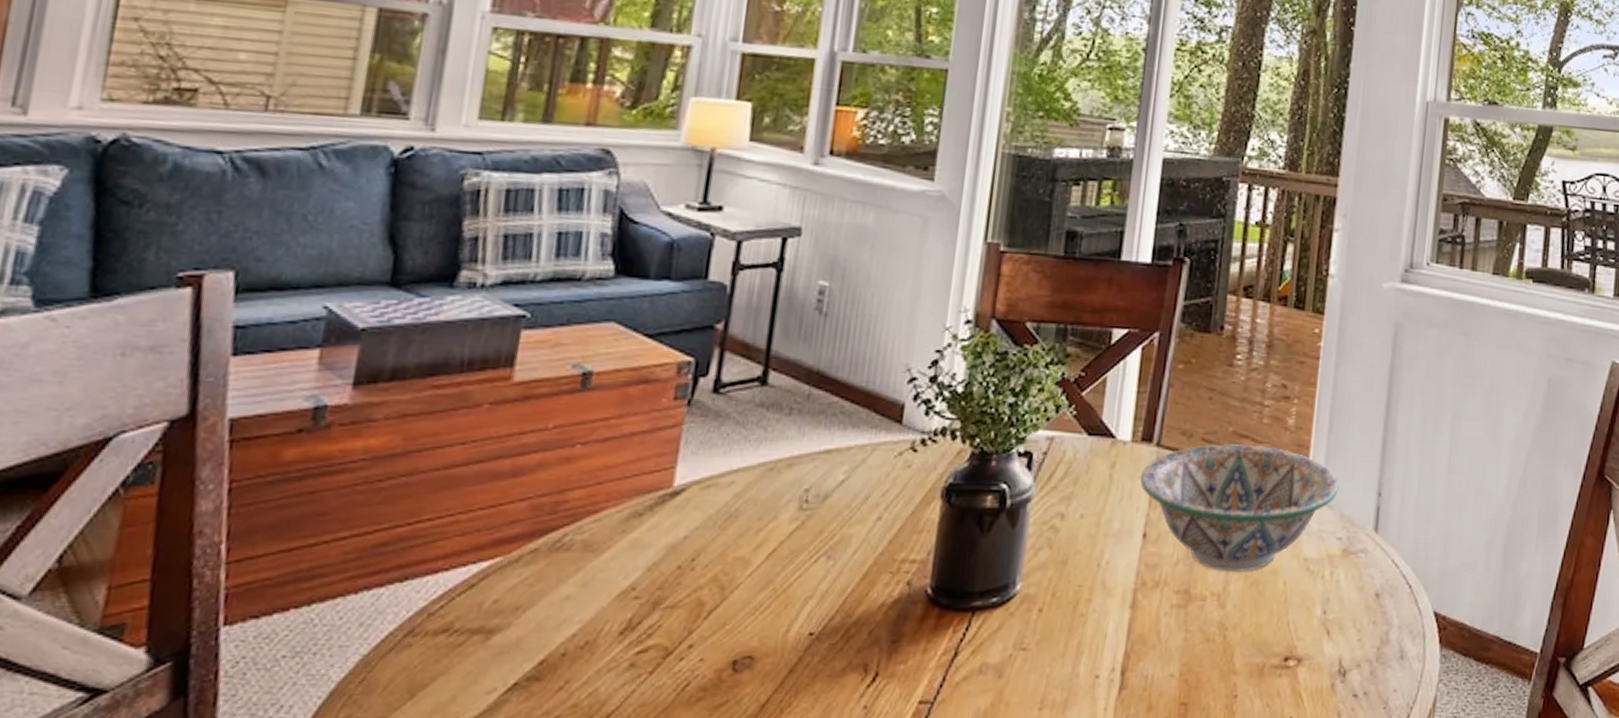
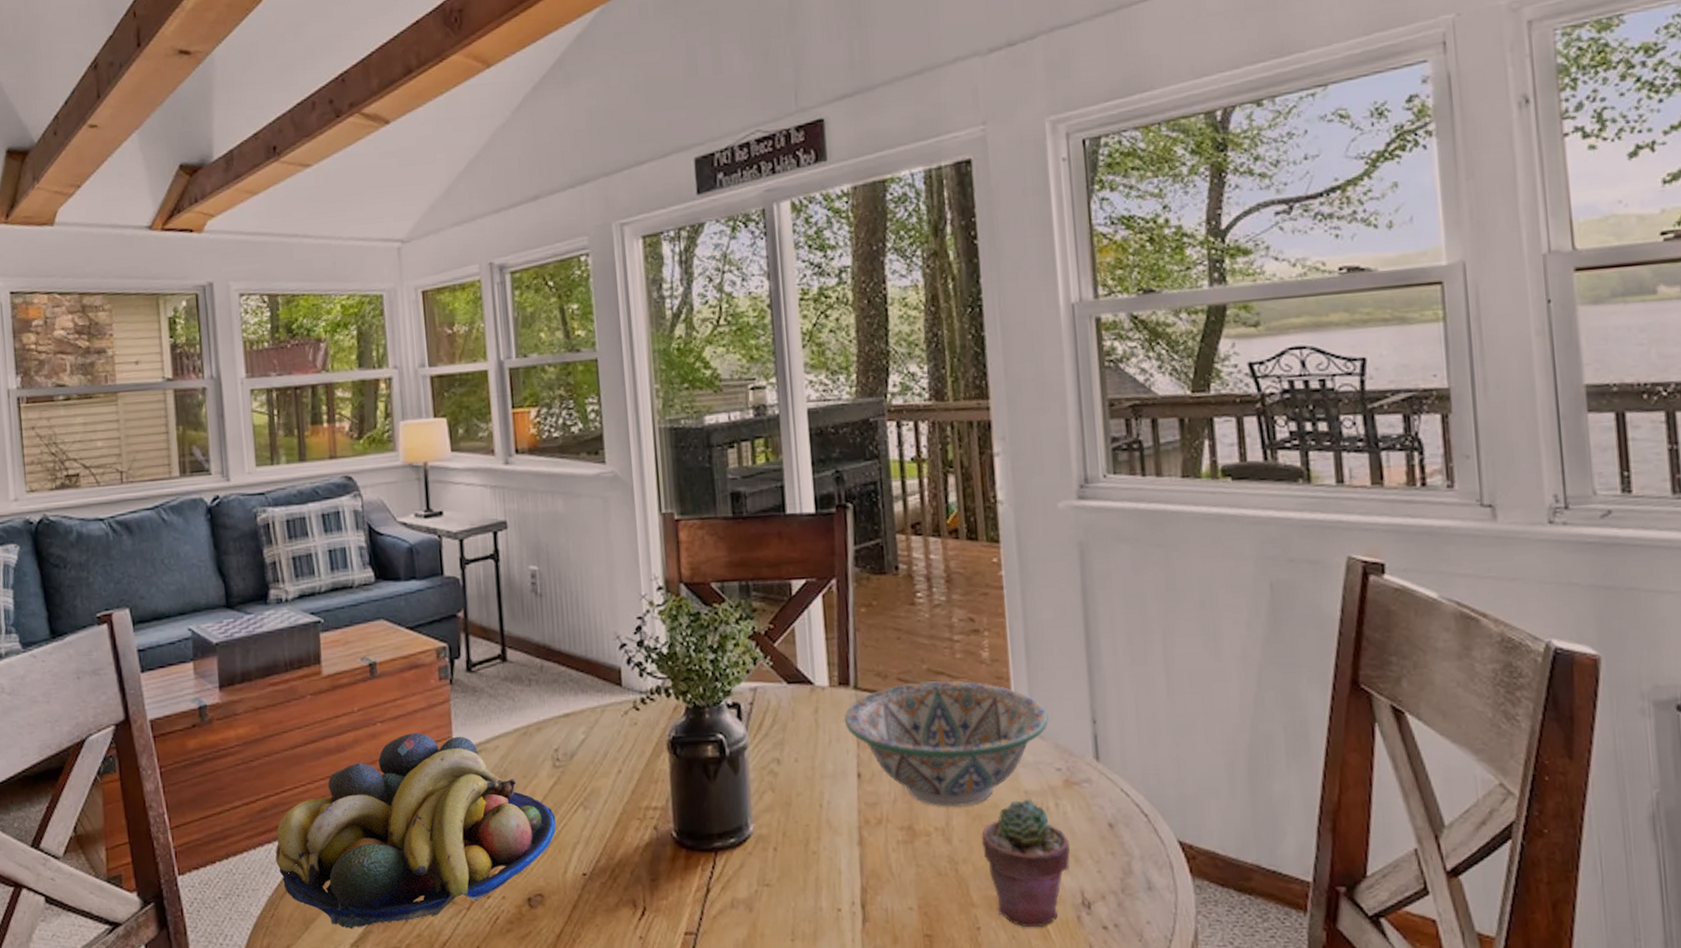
fruit bowl: none [385,459,789,698] -> present [275,732,556,930]
potted succulent: none [1254,566,1337,696] -> present [982,799,1070,928]

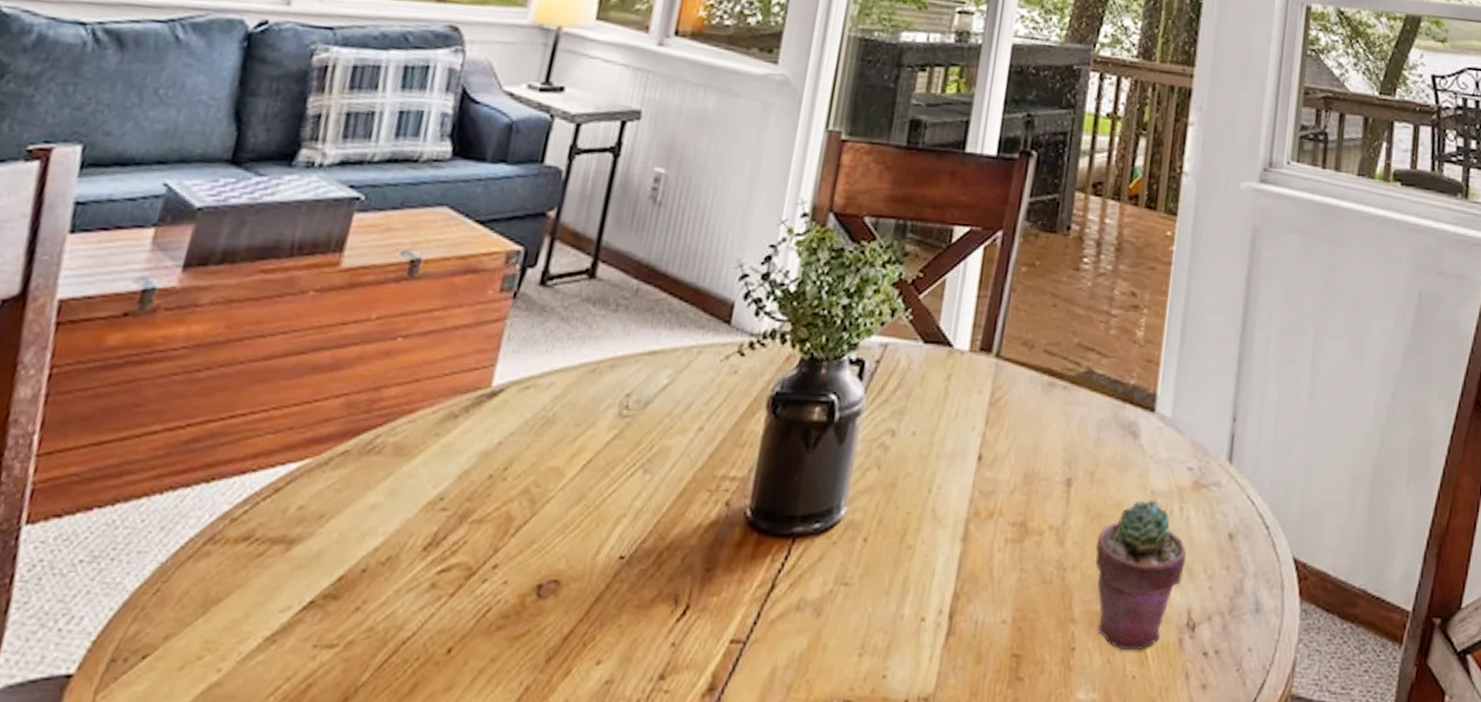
fruit bowl: present [275,732,556,930] -> none [188,354,604,617]
decorative bowl: present [845,681,1049,808] -> none [977,357,1191,504]

